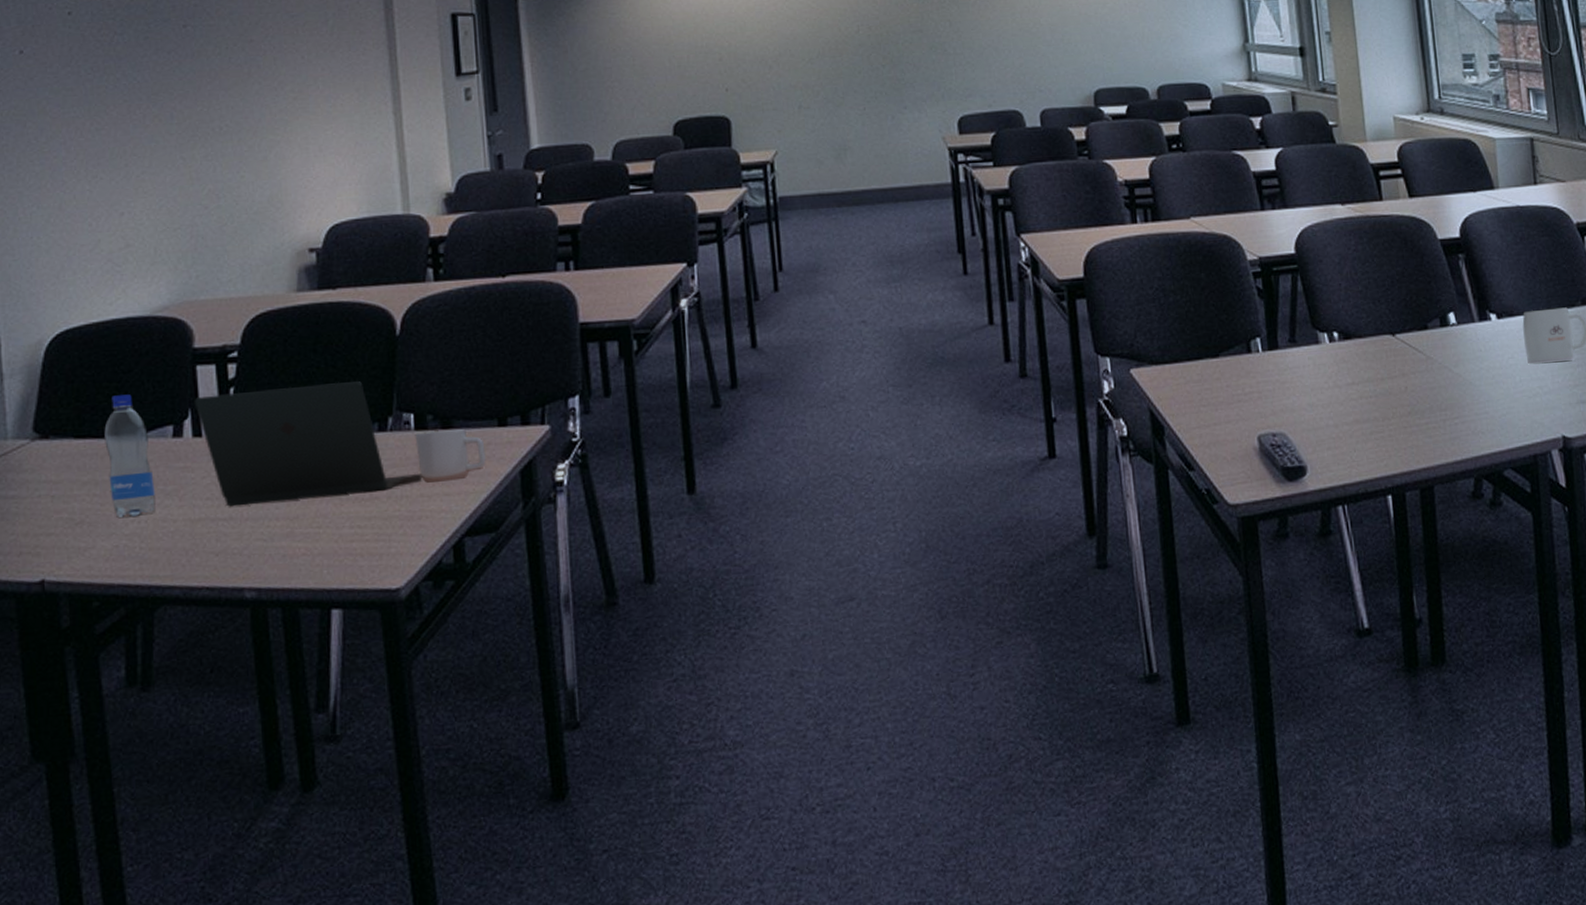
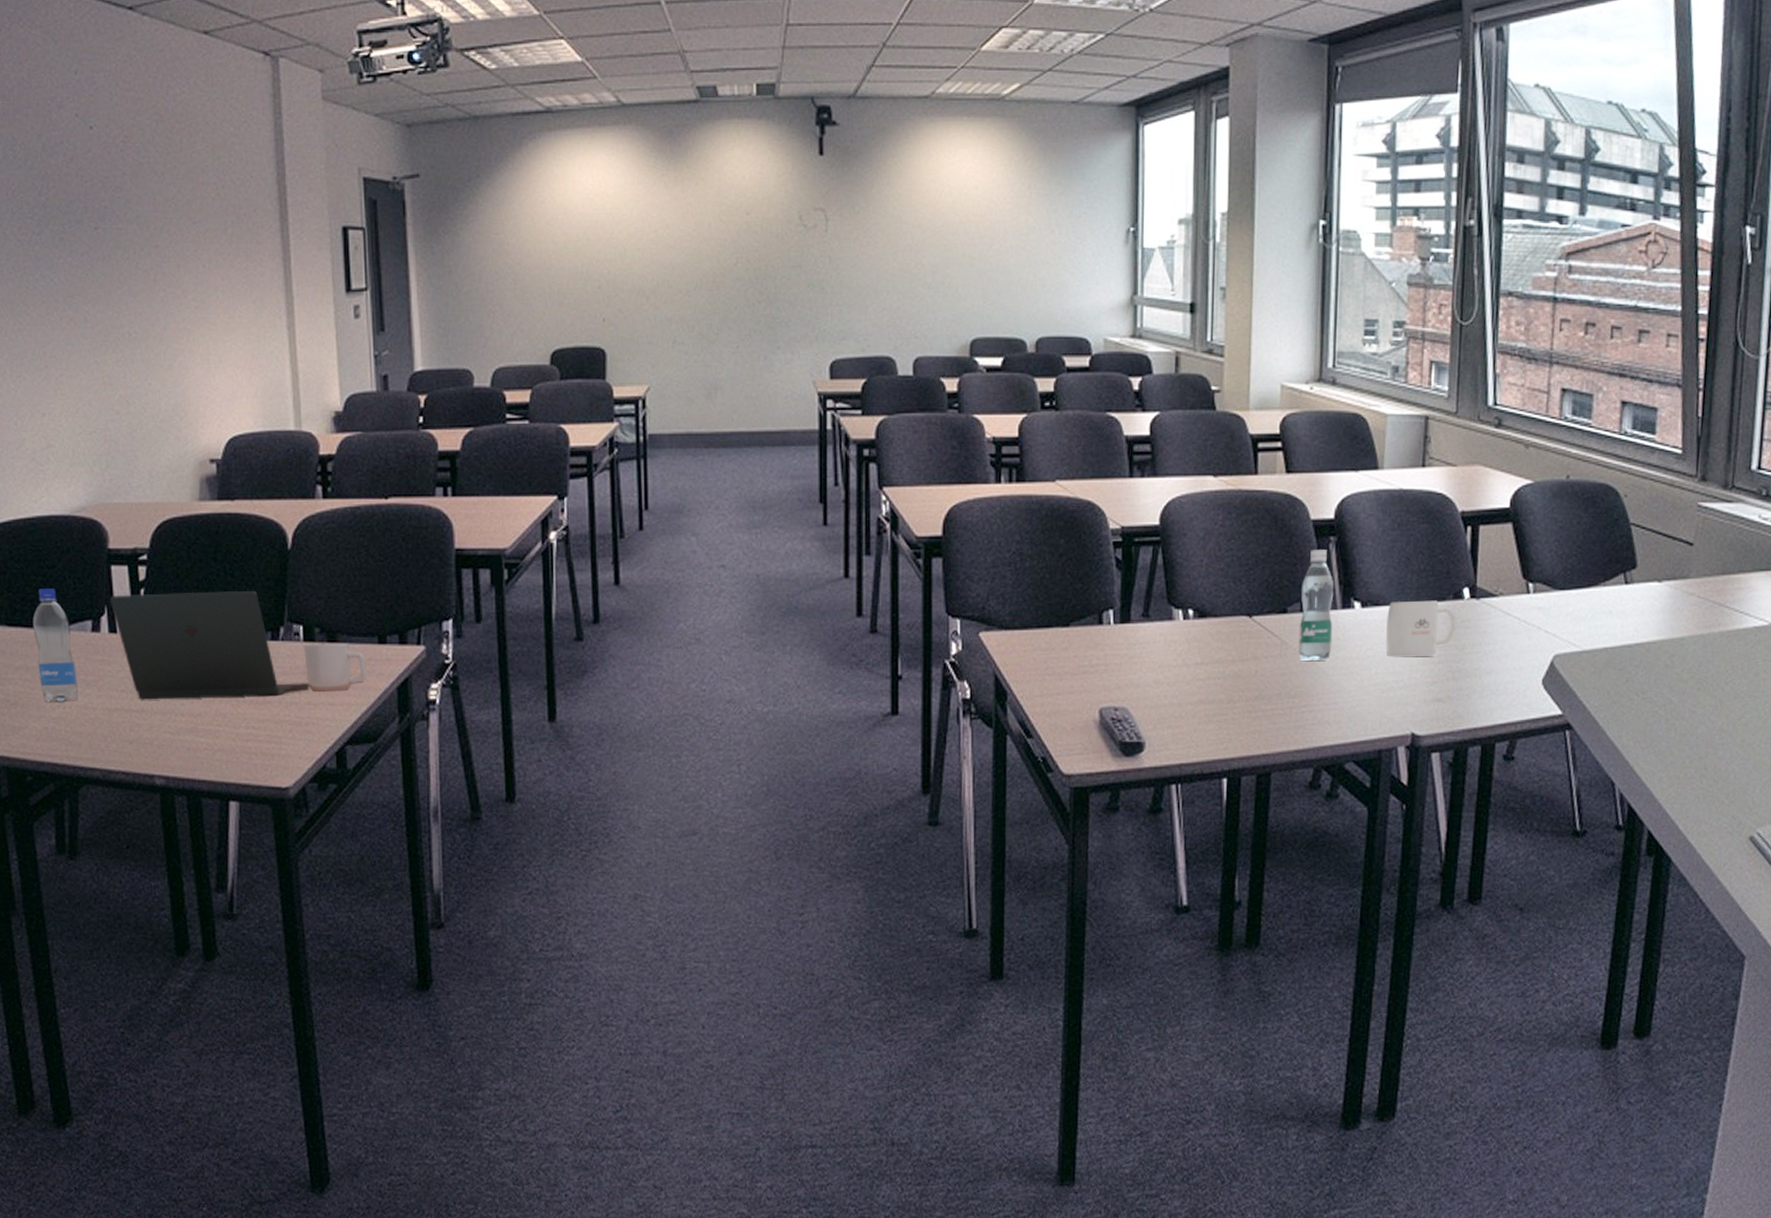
bottle: none [1437,267,1476,374] -> present [1298,550,1335,660]

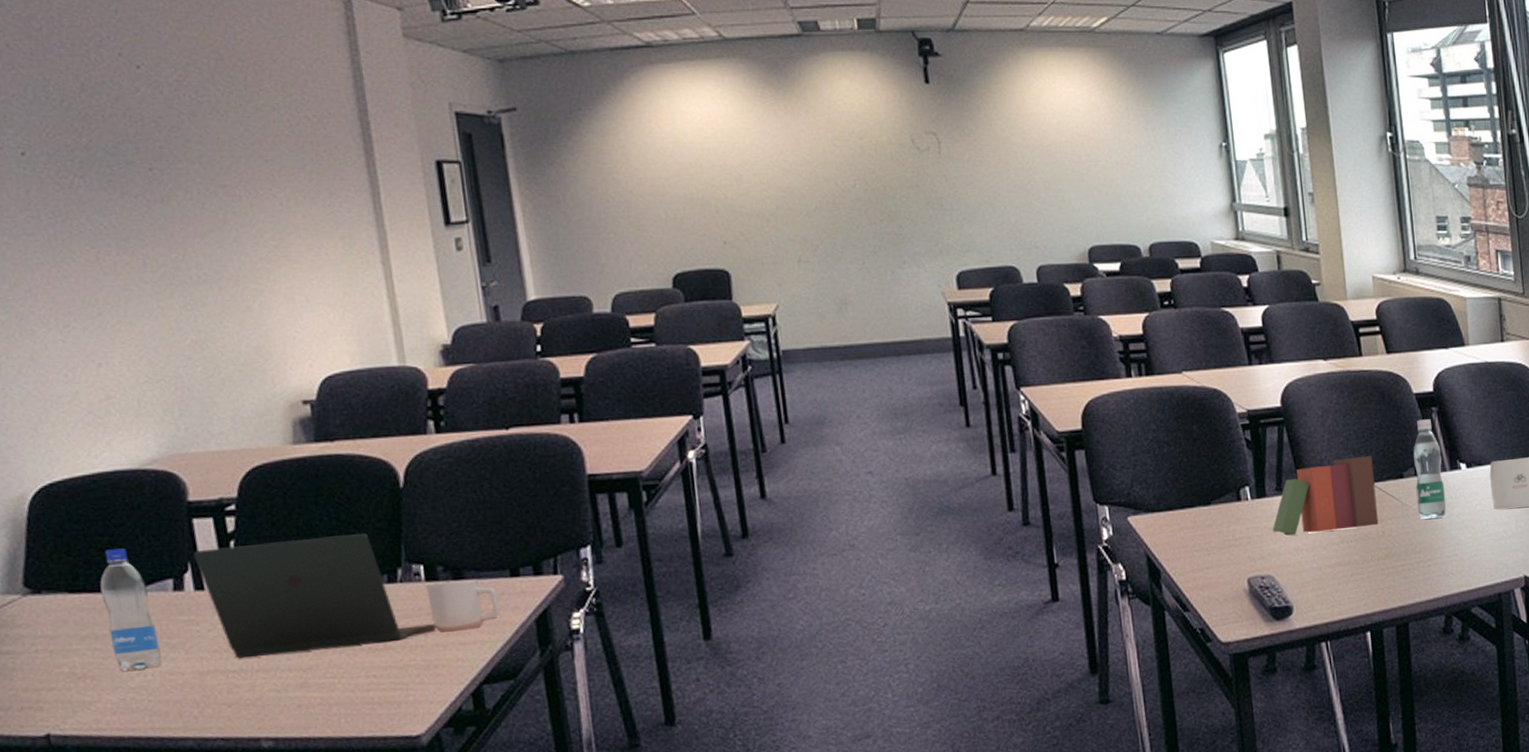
books: none [1132,586,1254,668] -> present [1272,456,1379,536]

